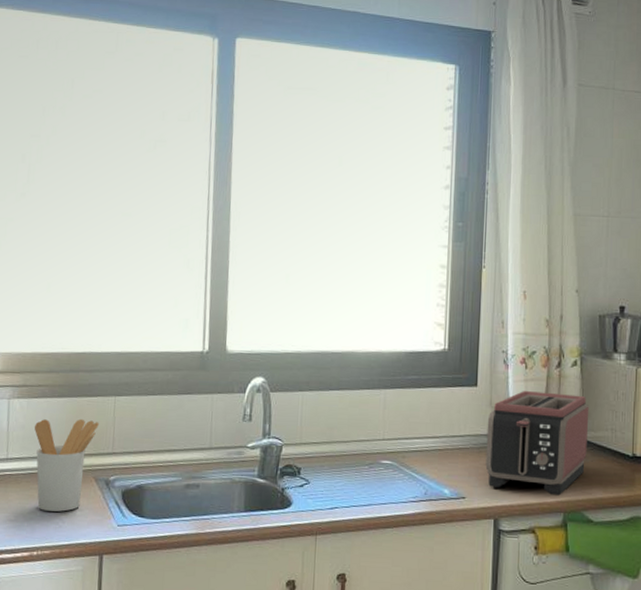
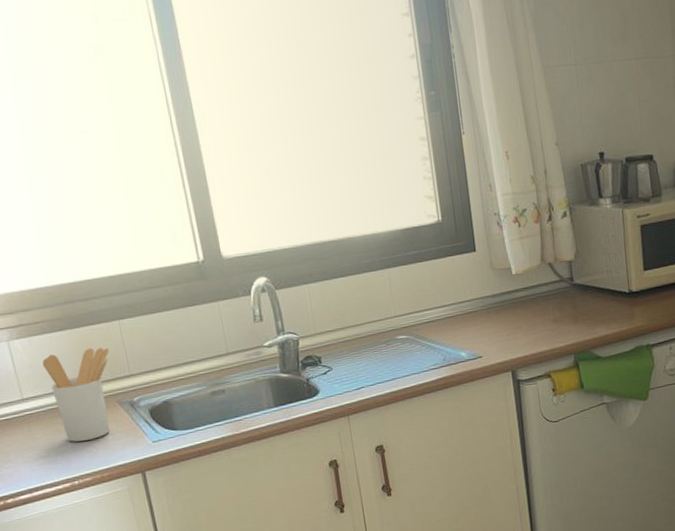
toaster: present [485,391,590,496] -> none [490,244,588,343]

